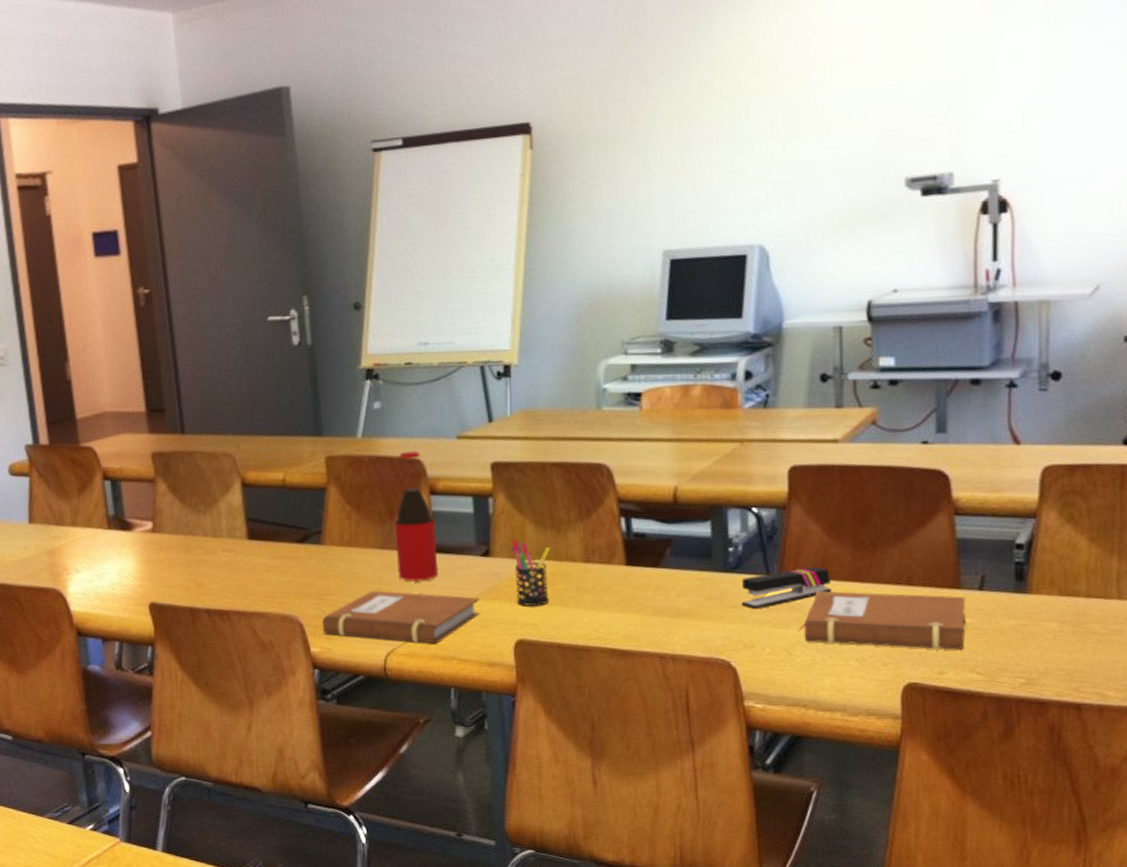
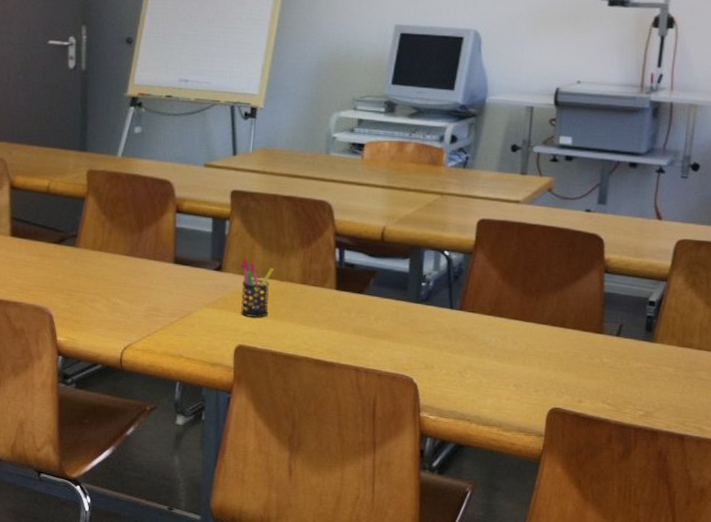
notebook: present [323,590,481,644] -> none [70,291,209,343]
bottle: present [394,451,439,582] -> none [140,173,178,288]
stapler: present [741,567,832,610] -> none [427,305,501,337]
notebook: present [799,591,966,650] -> none [471,326,606,384]

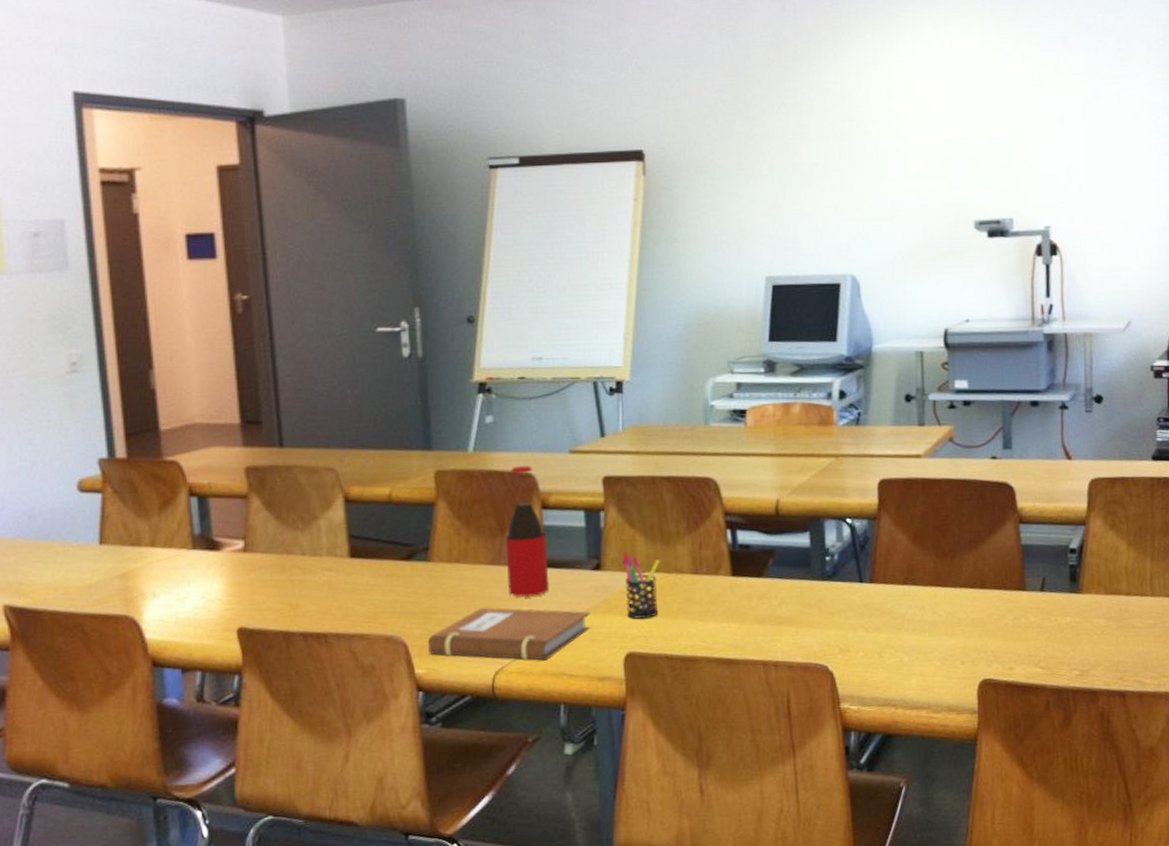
notebook: none [70,291,209,343] -> present [428,607,591,661]
bottle: none [140,173,178,288] -> present [505,465,550,598]

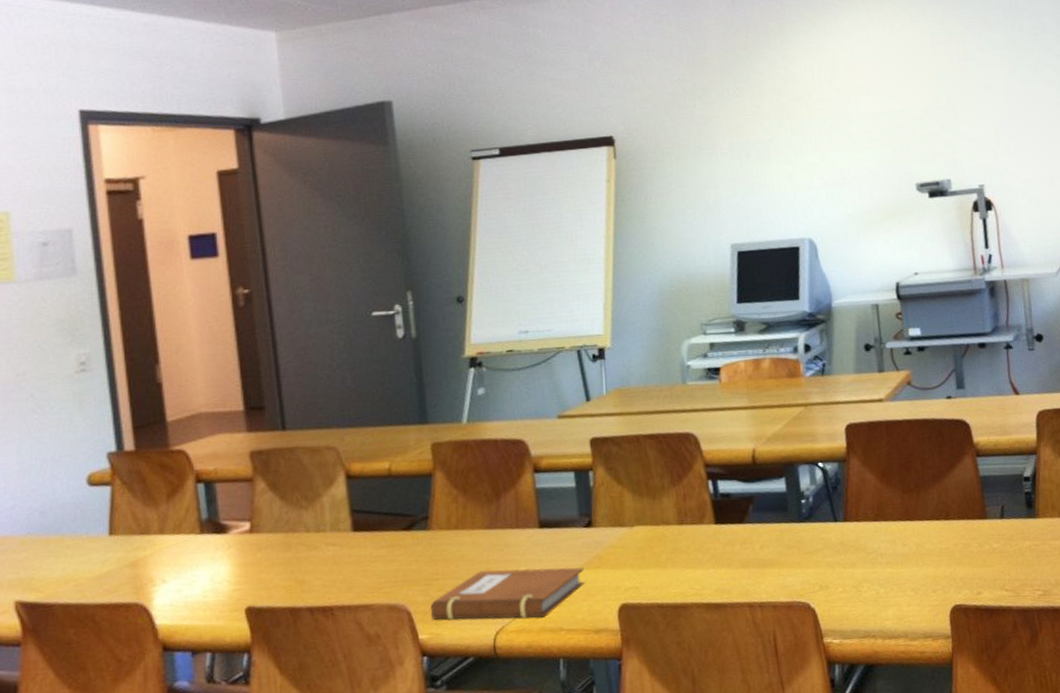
bottle: present [505,465,550,598] -> none [500,432,545,558]
pen holder: present [622,552,660,619] -> none [611,508,649,571]

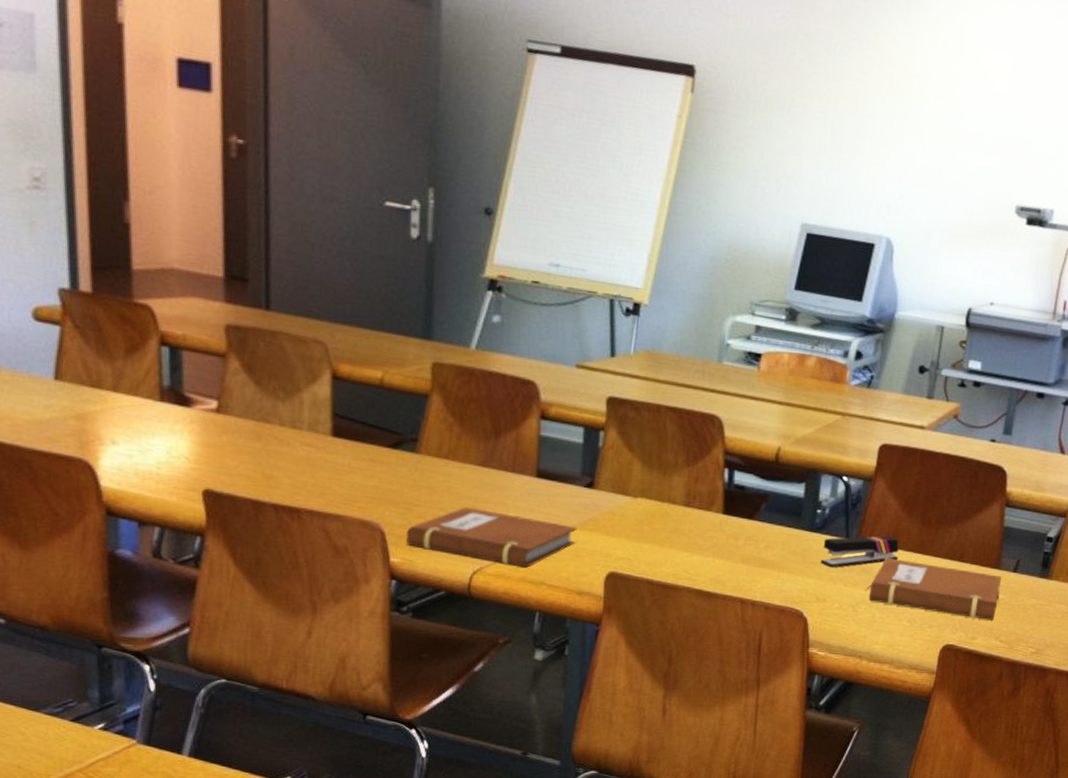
stapler: none [814,510,888,554] -> present [820,536,899,568]
notebook: none [864,525,994,578] -> present [866,558,1002,620]

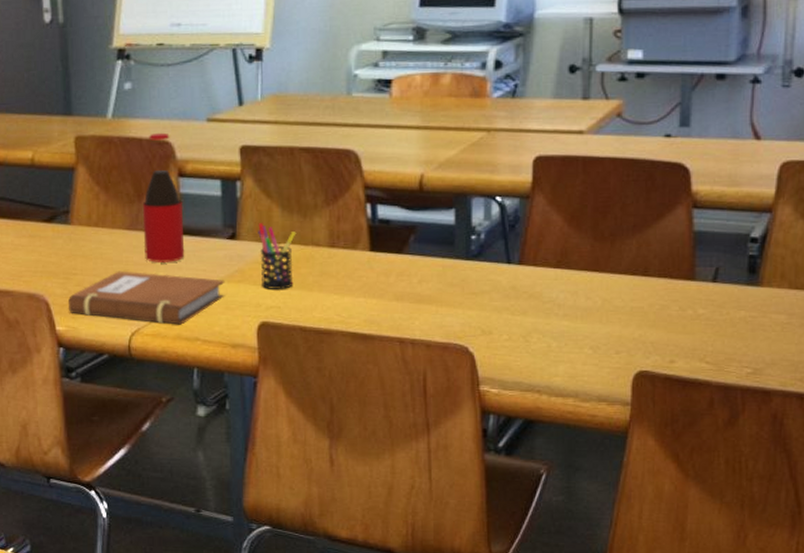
bottle: none [496,371,543,505] -> present [142,132,185,264]
pen holder: none [614,475,654,542] -> present [258,223,297,289]
stapler: present [820,536,899,568] -> none [481,256,570,297]
notebook: present [866,558,1002,620] -> none [537,280,699,340]

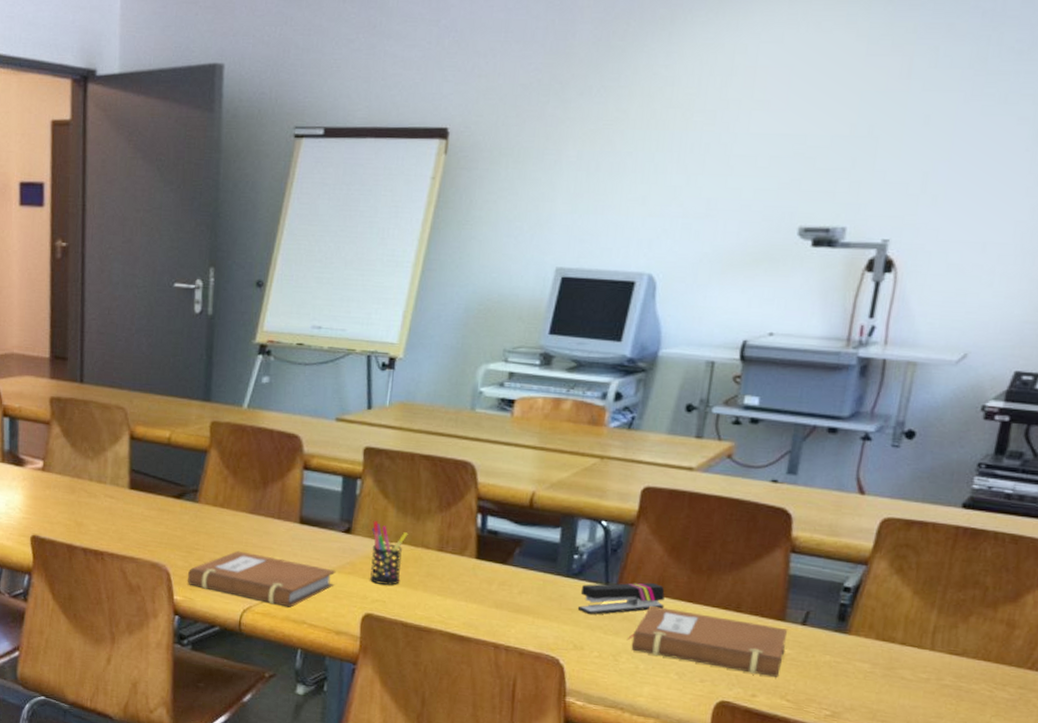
bottle: present [142,132,185,264] -> none [264,426,305,549]
stapler: none [481,256,570,297] -> present [577,582,665,615]
notebook: none [537,280,699,340] -> present [628,606,788,677]

